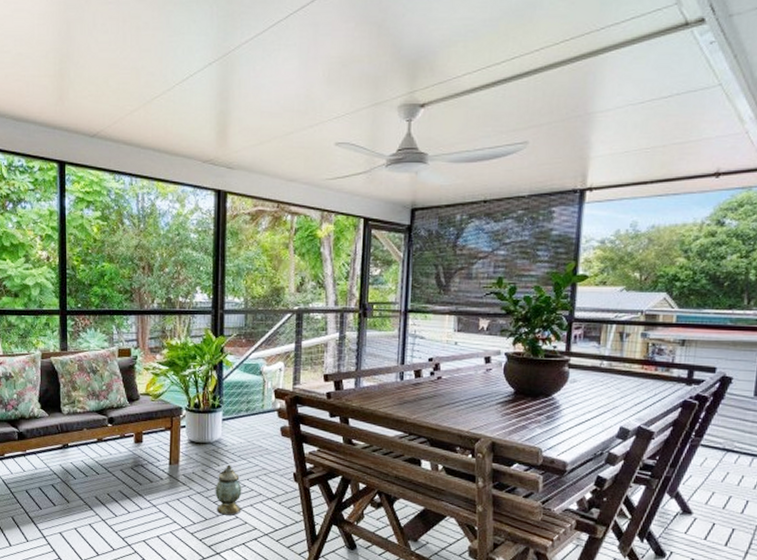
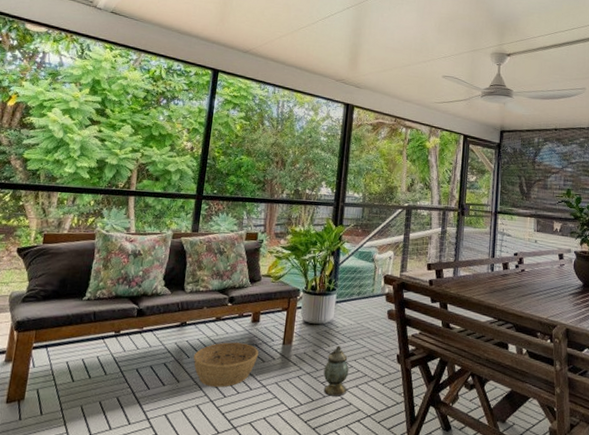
basket: none [80,463,146,507] -> present [193,342,259,387]

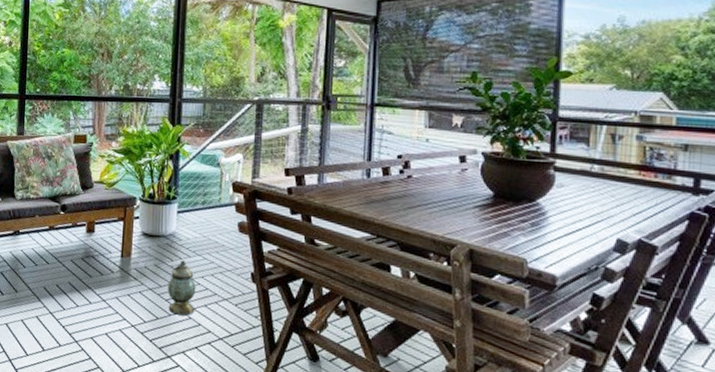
basket: present [193,342,259,387] -> none [29,253,97,300]

